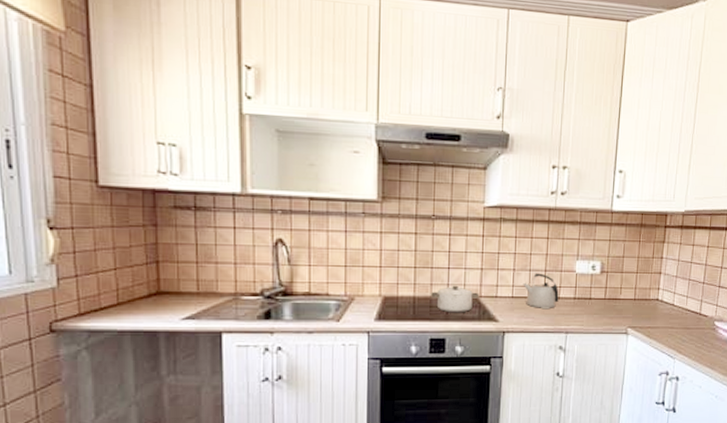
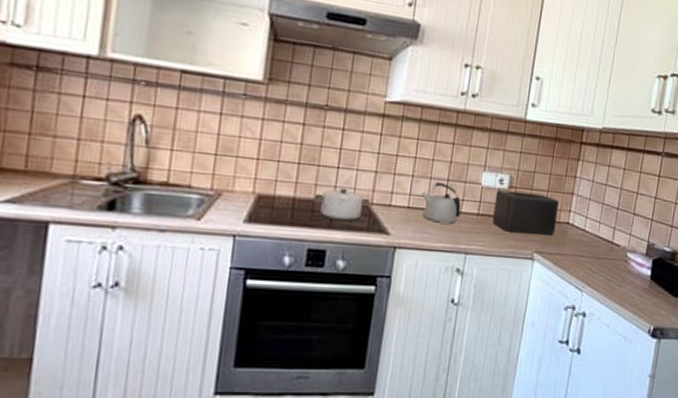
toaster: none [588,275,648,311] -> present [492,190,559,235]

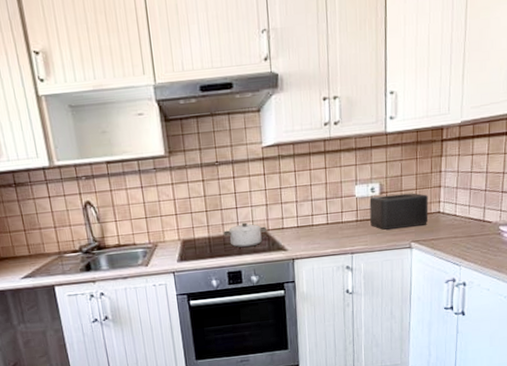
kettle: present [421,182,461,225] -> none [306,201,342,235]

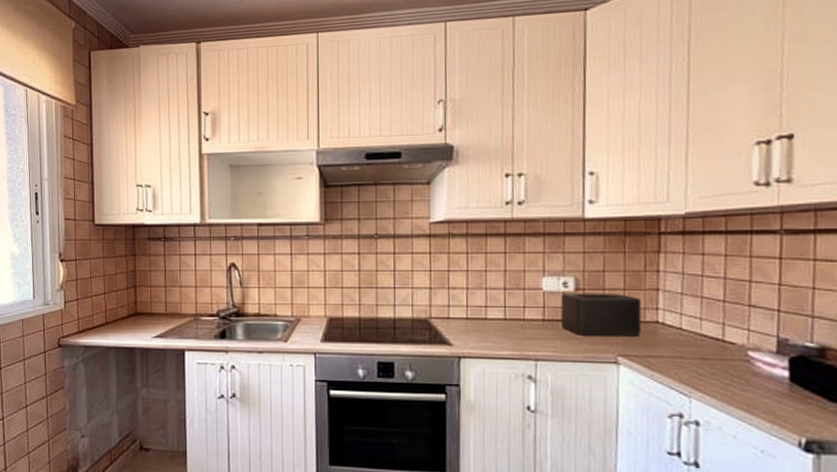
cooking pot: present [223,222,267,248] -> none [377,305,429,336]

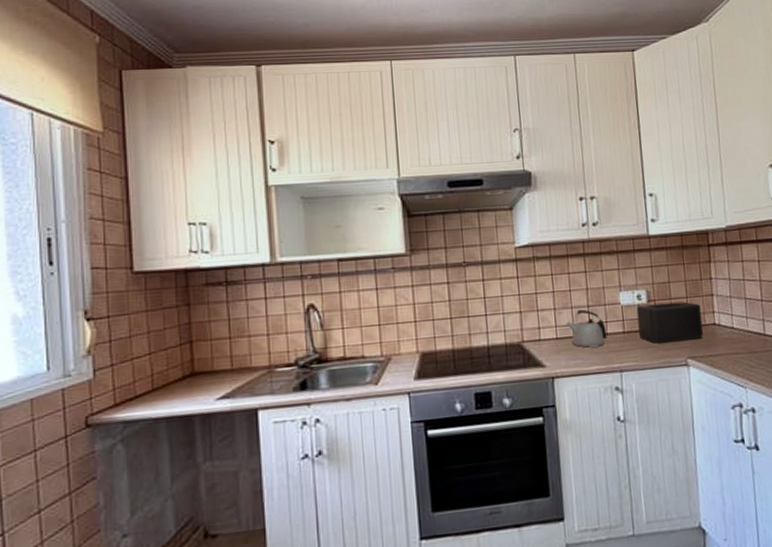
kettle: none [478,292,524,333] -> present [566,309,607,349]

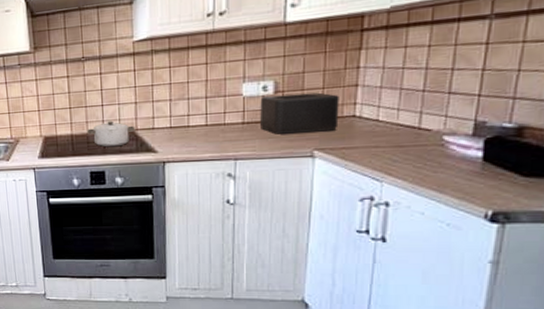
cooking pot: none [470,332,522,363] -> present [87,121,136,147]
kettle: present [566,309,607,349] -> none [181,100,224,137]

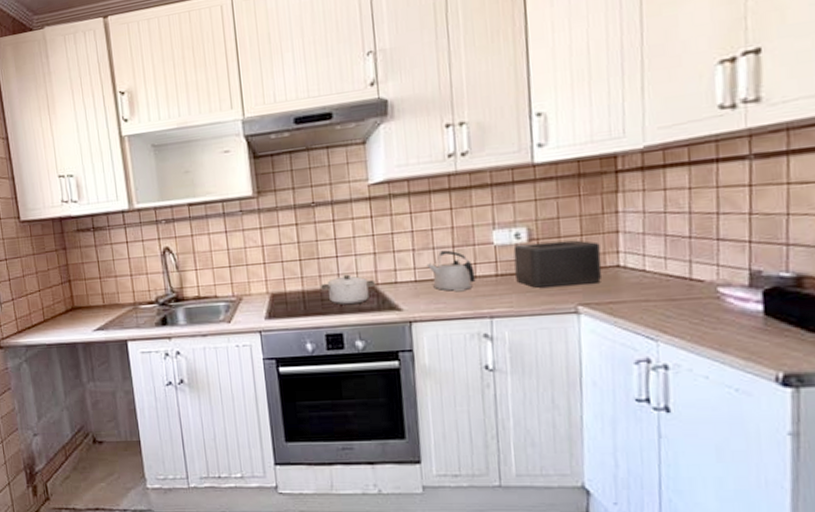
kettle: none [181,100,224,137] -> present [426,250,476,292]

